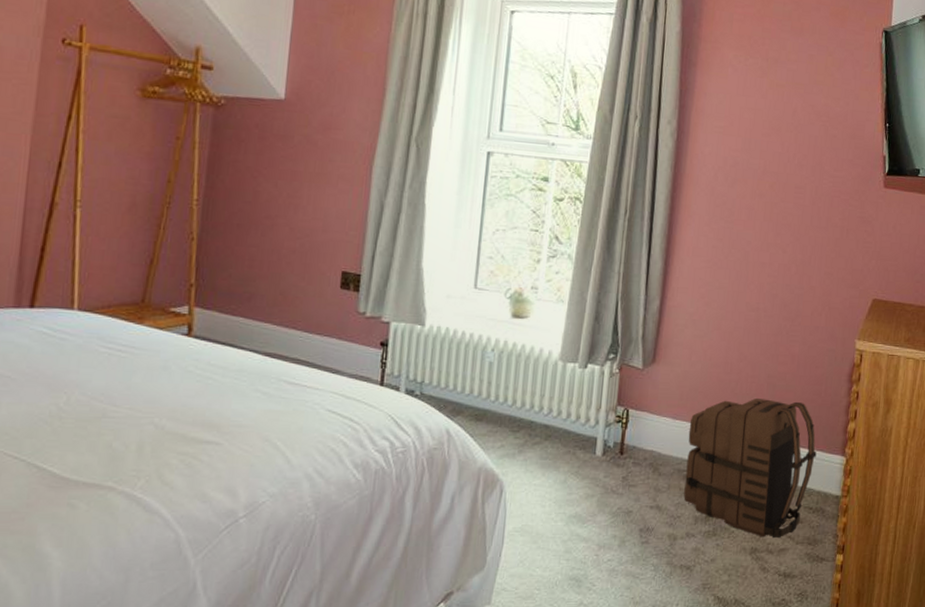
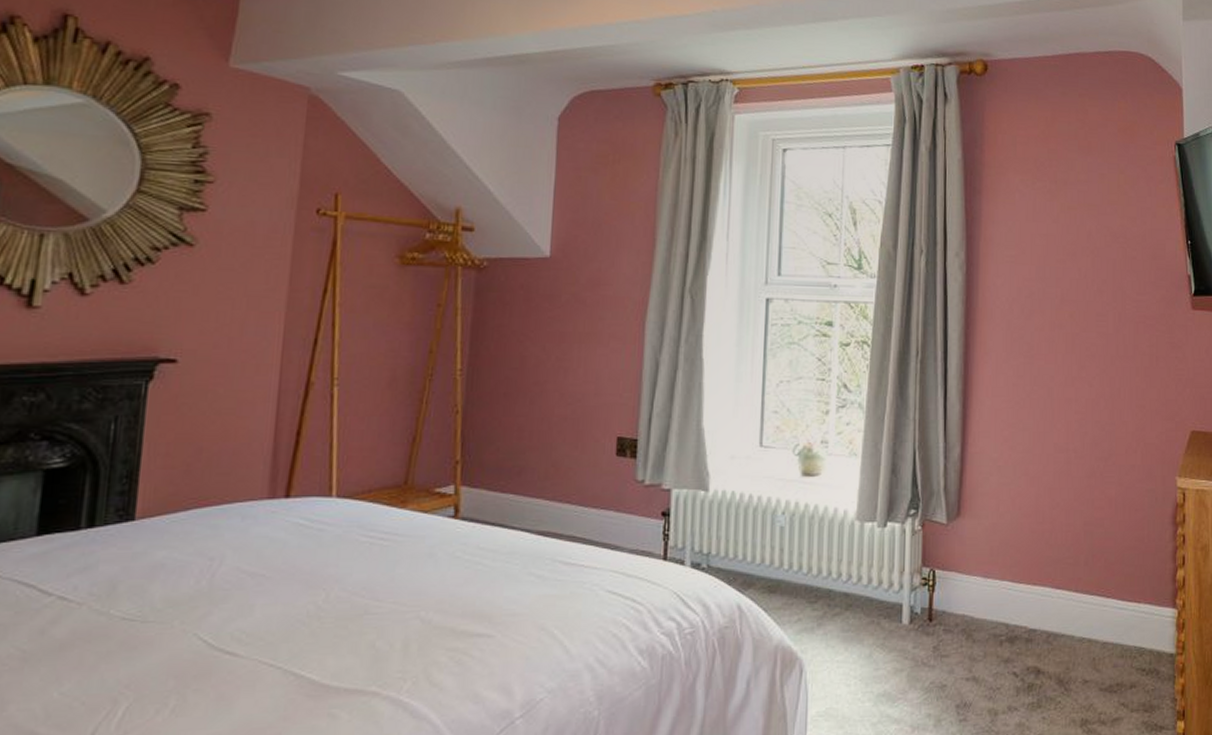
backpack: present [684,397,817,539] -> none [1002,548,1145,707]

